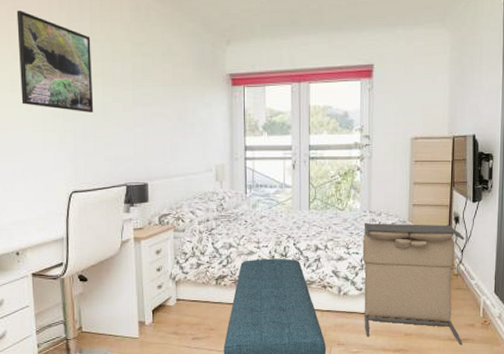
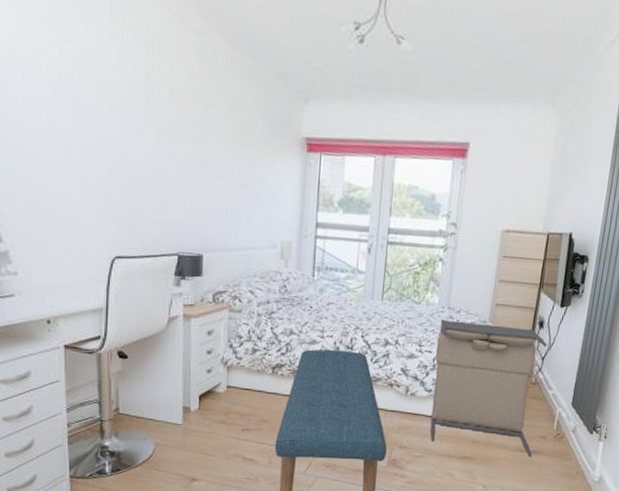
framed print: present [16,10,94,112] -> none [57,36,145,168]

